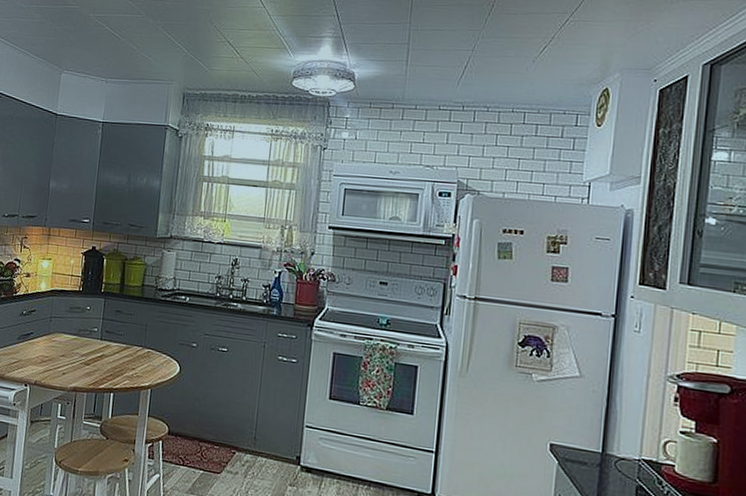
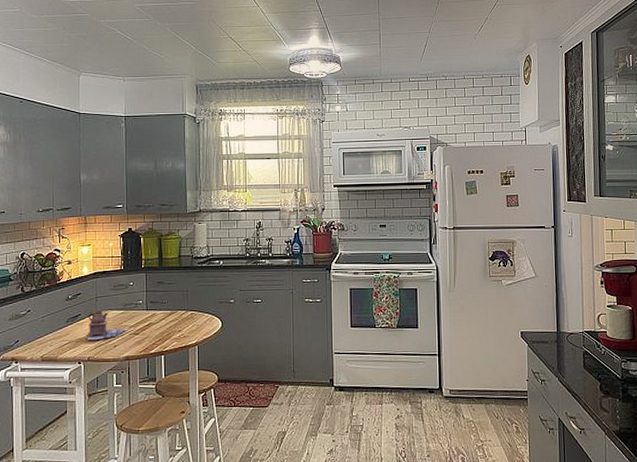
teapot: none [36,330,77,364] -> present [86,309,126,341]

